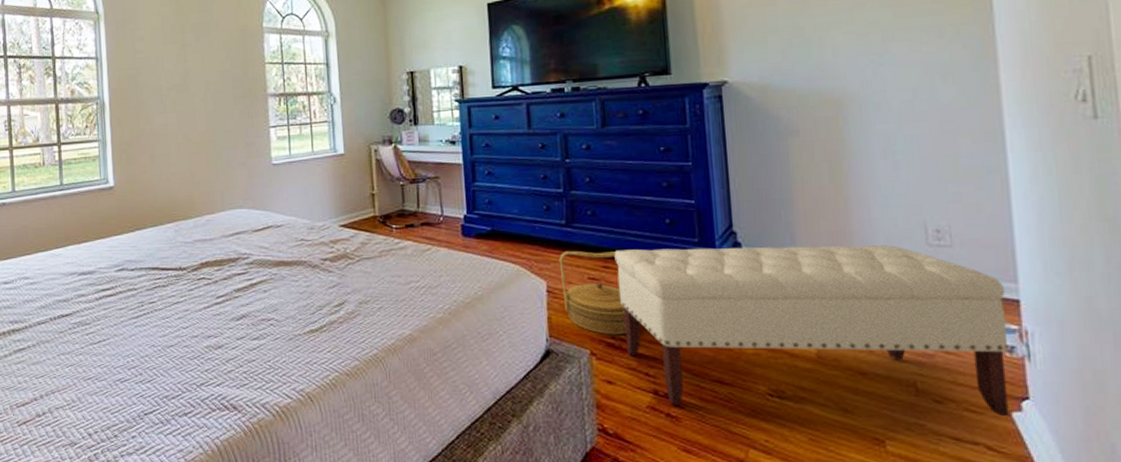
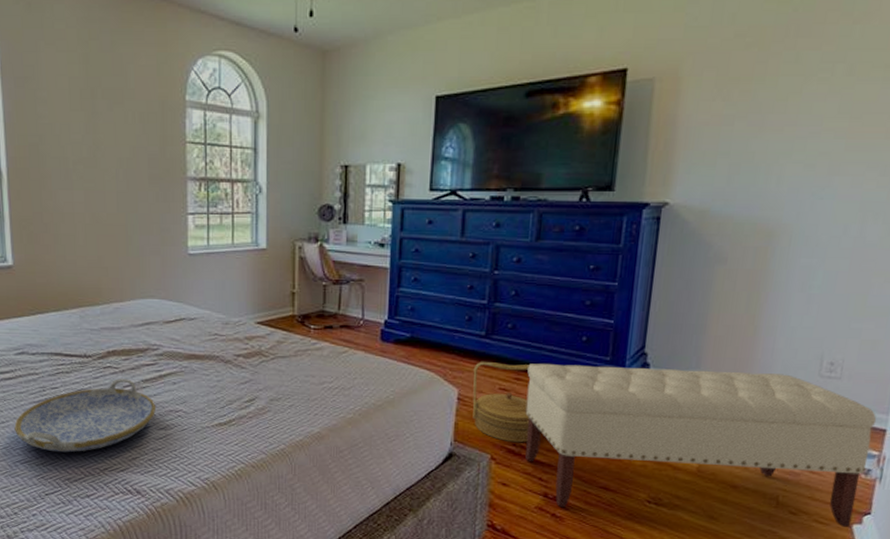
serving tray: none [115,289,249,369] -> present [14,378,157,453]

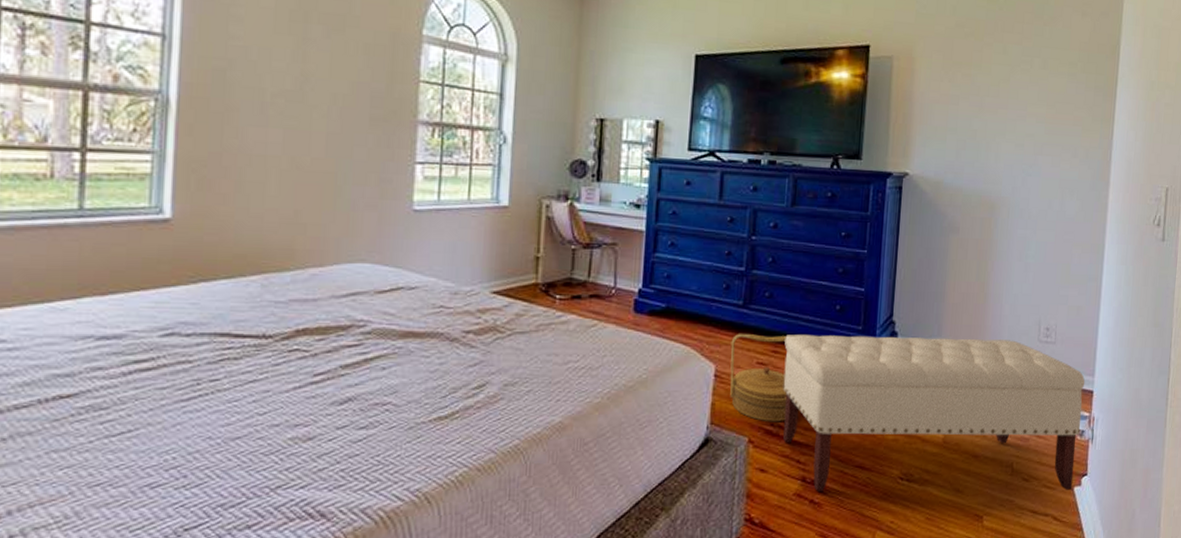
serving tray: present [14,378,157,453] -> none [147,365,357,469]

